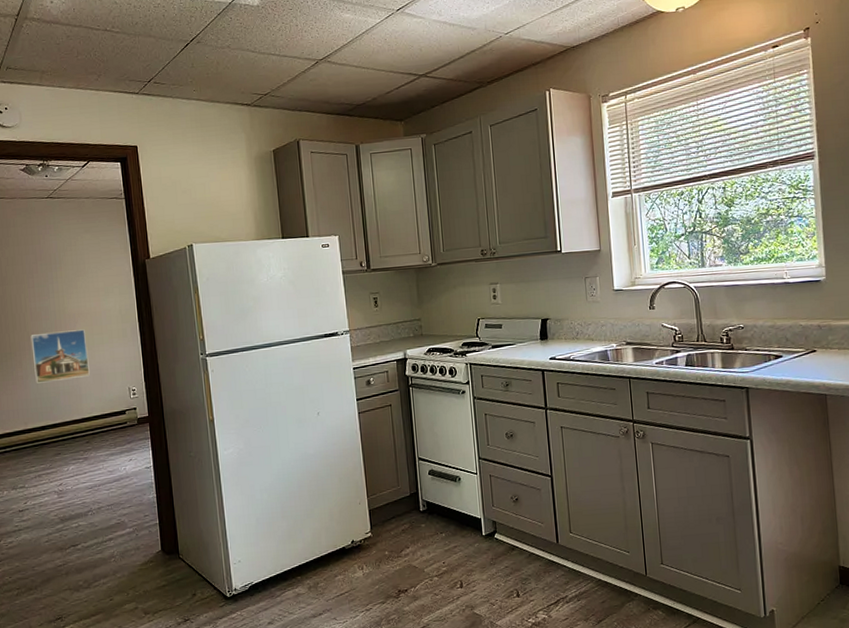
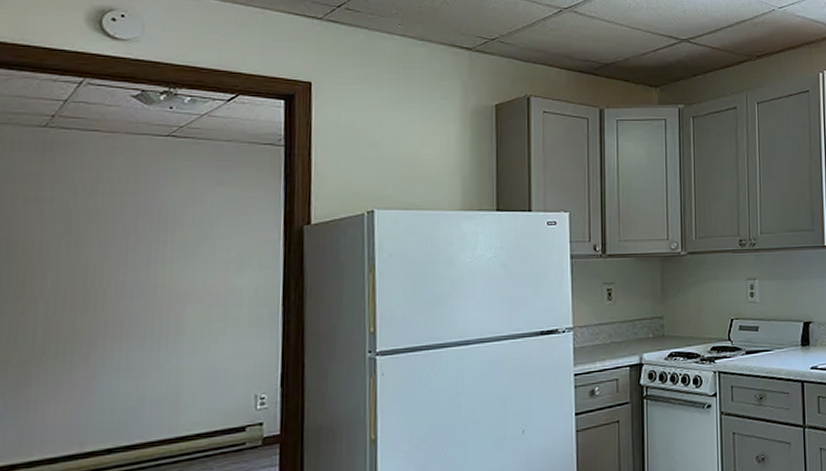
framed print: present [30,329,90,383] -> none [108,313,199,387]

